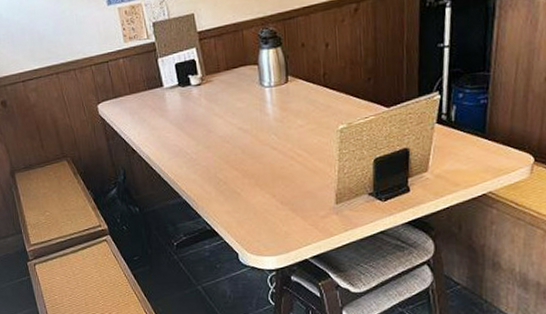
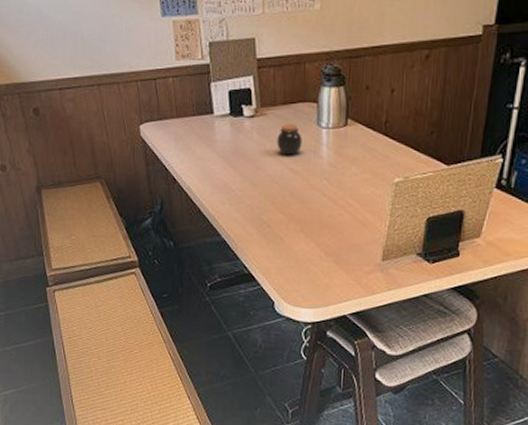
jar: none [224,87,248,117] -> present [276,124,302,156]

